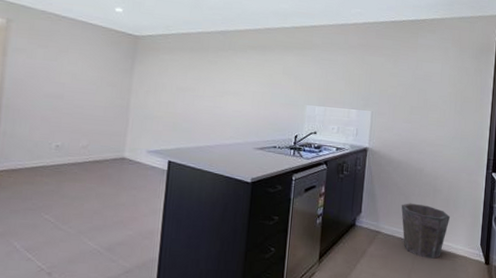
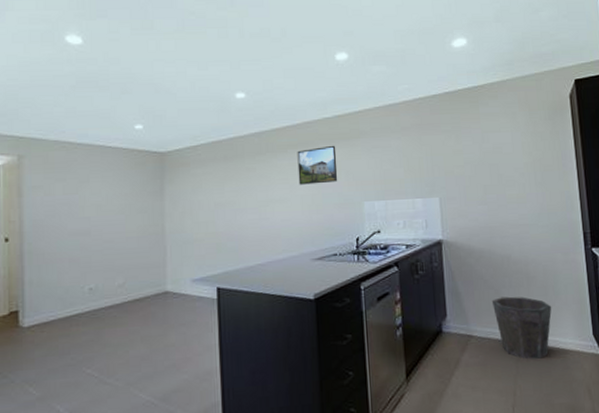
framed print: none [252,52,290,84] -> present [297,145,338,185]

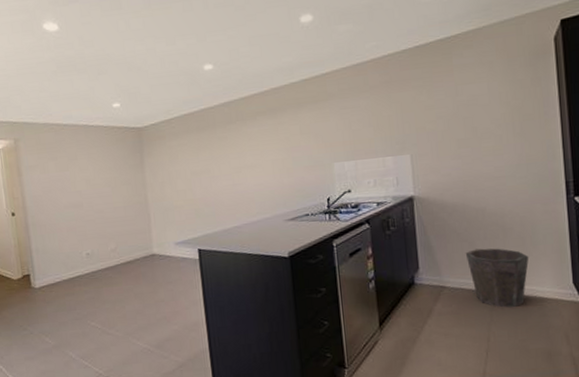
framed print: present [297,145,338,185] -> none [266,109,307,150]

